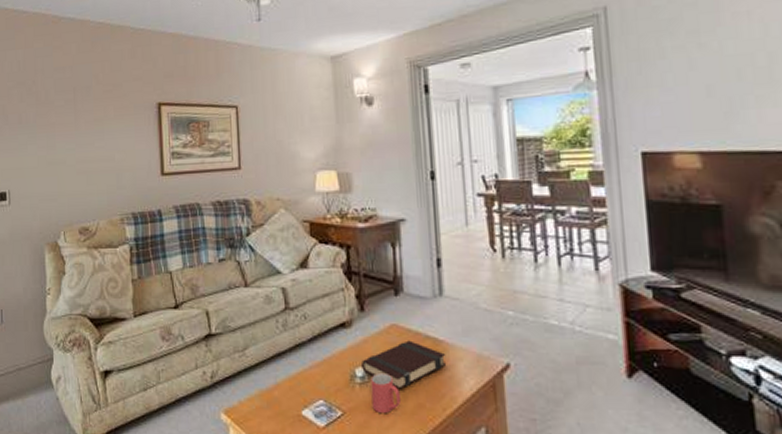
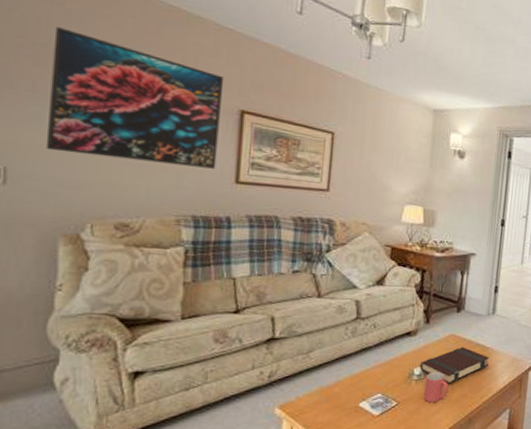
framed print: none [29,65,145,171] -> present [45,27,225,169]

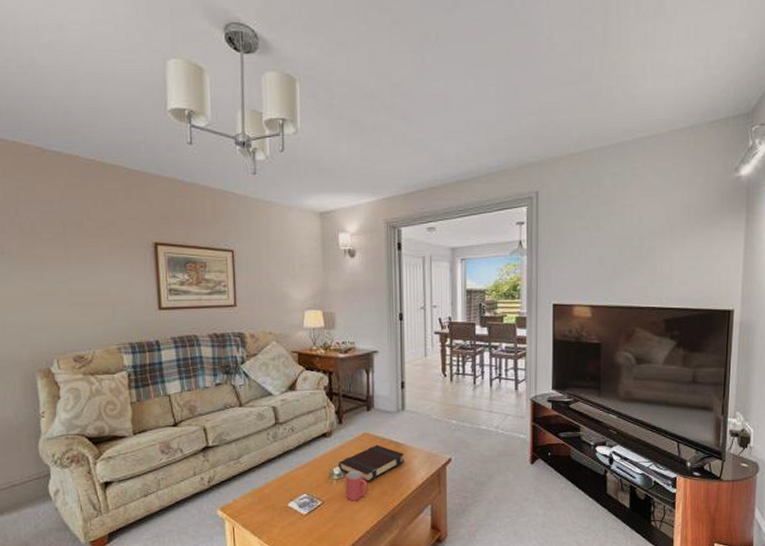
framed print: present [45,27,225,169] -> none [9,196,142,301]

